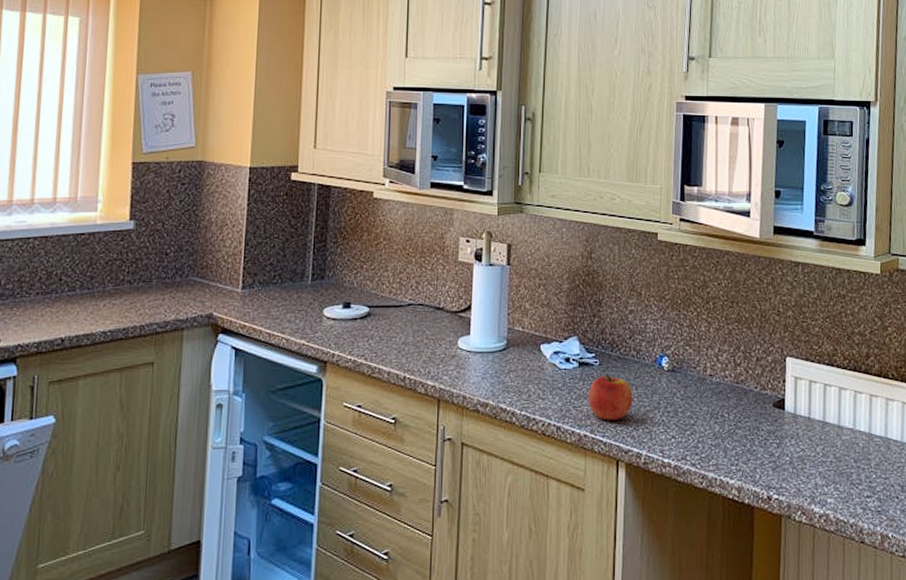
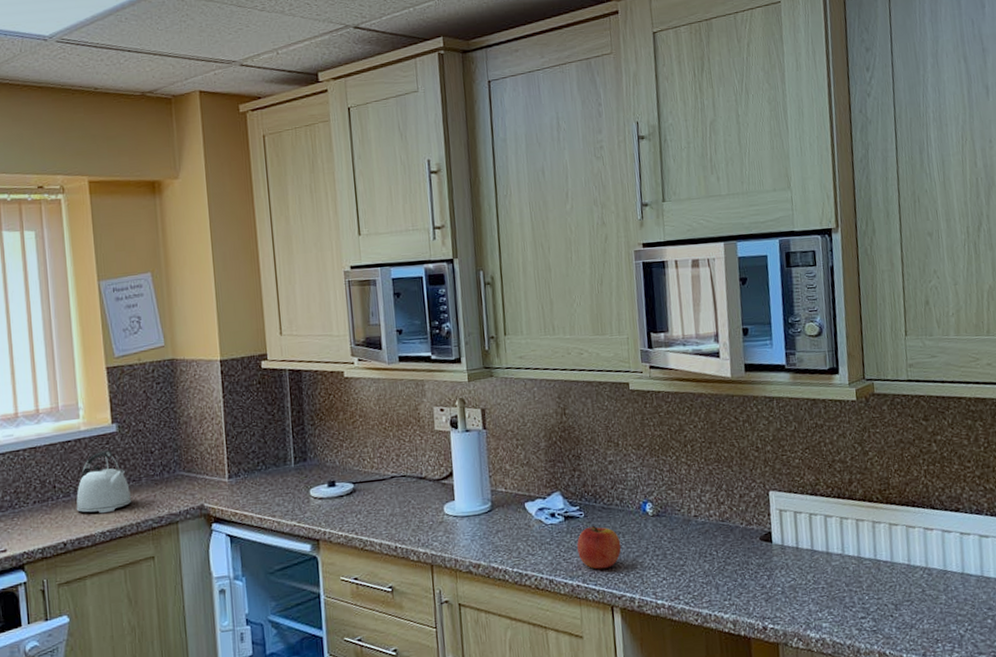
kettle: none [79,248,139,313] -> present [76,450,132,514]

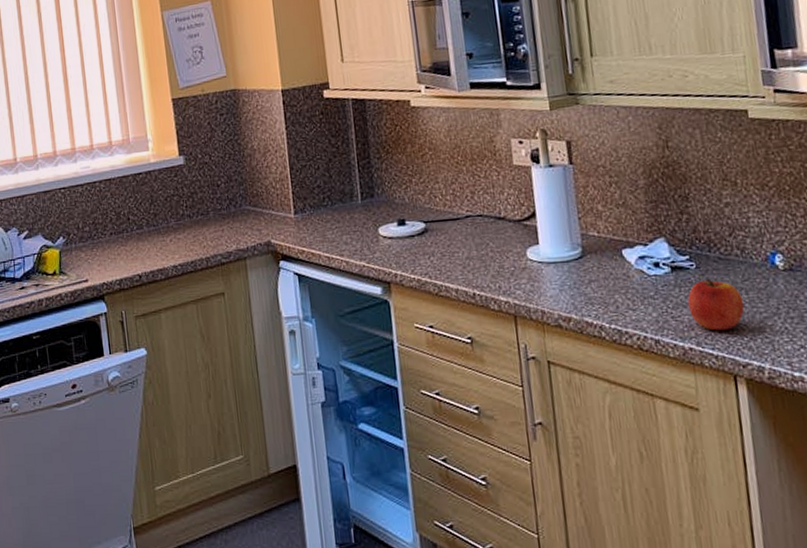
kettle: present [76,450,132,514] -> none [149,183,201,247]

